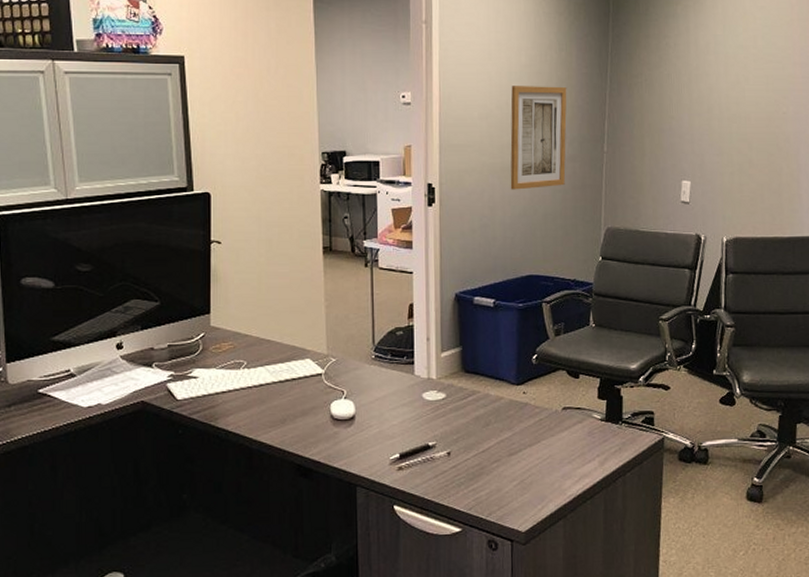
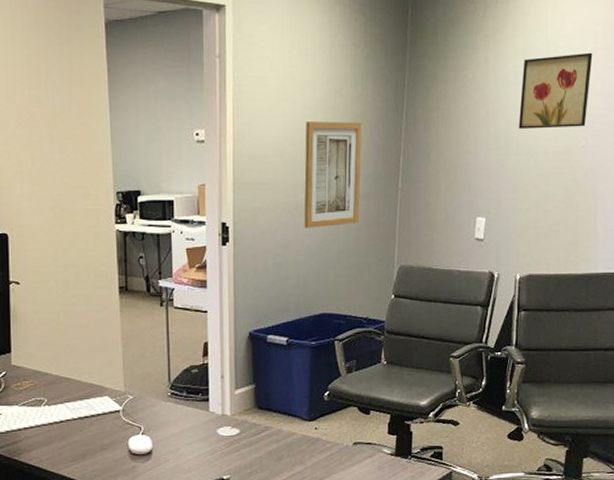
wall art: none [720,23,790,95] -> present [518,52,593,129]

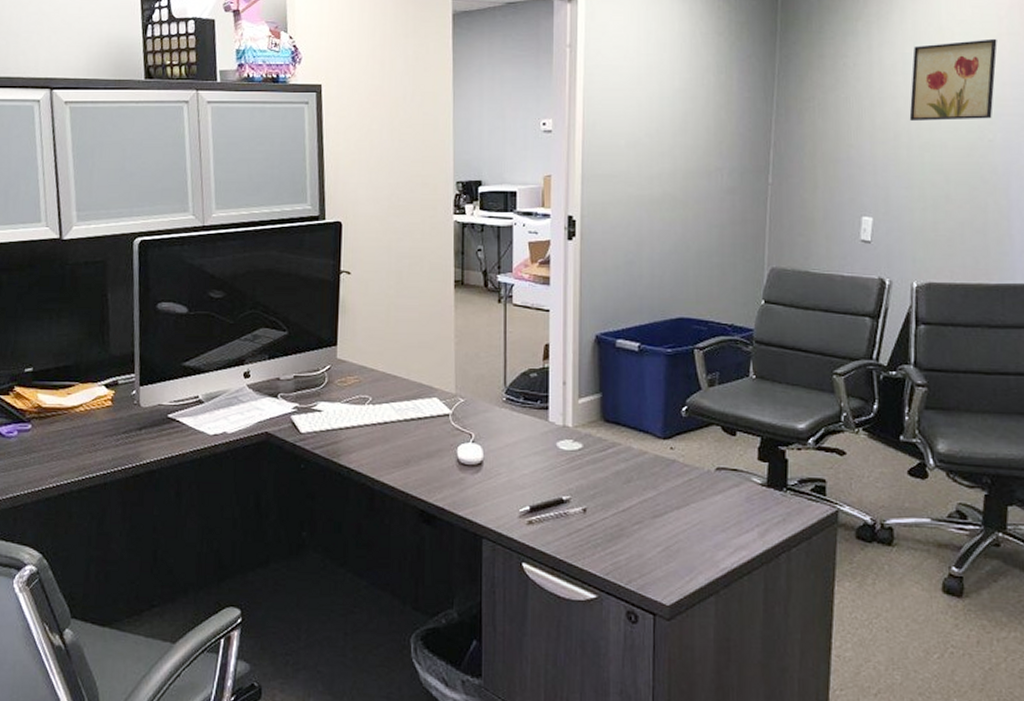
wall art: present [304,121,362,228] -> none [659,112,726,224]

